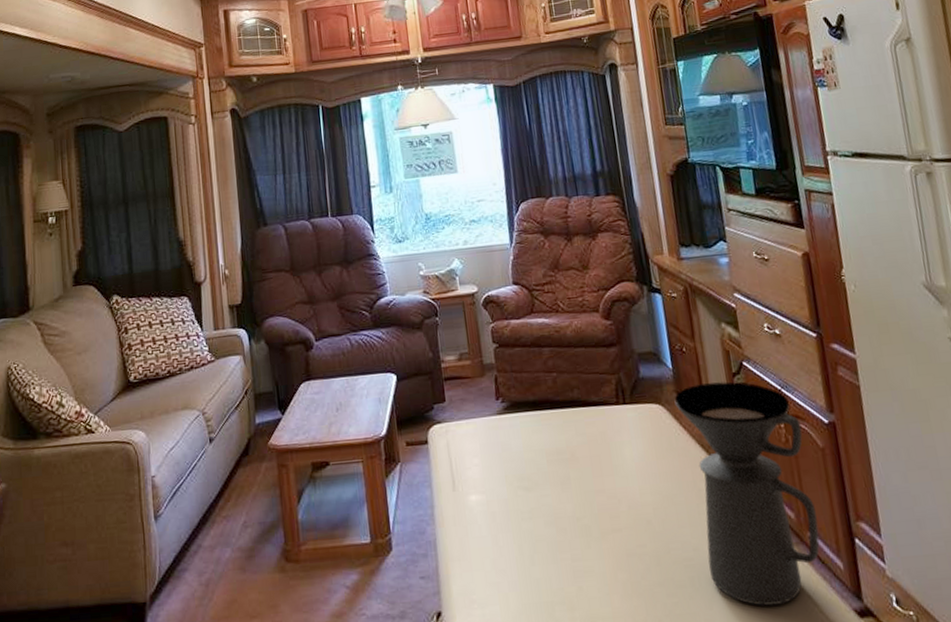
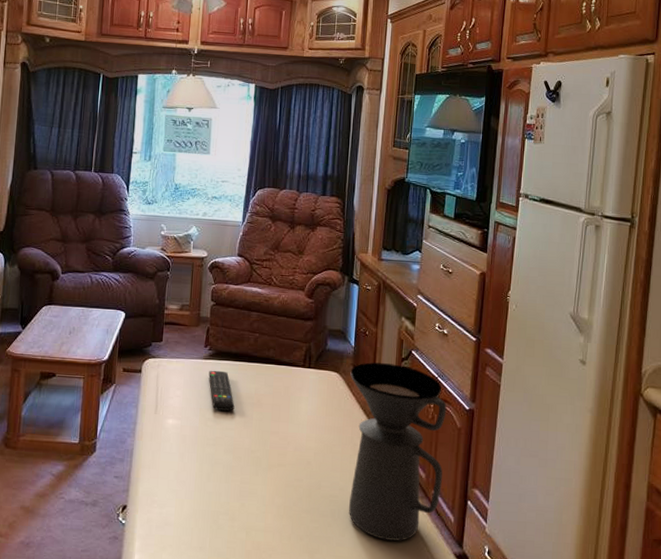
remote control: none [507,425,546,476] -> present [208,370,235,412]

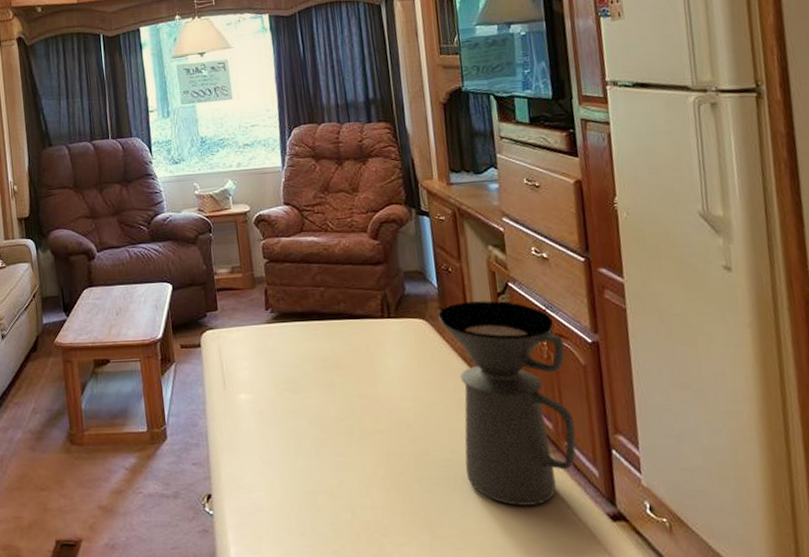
remote control: present [208,370,235,412] -> none [275,334,312,379]

